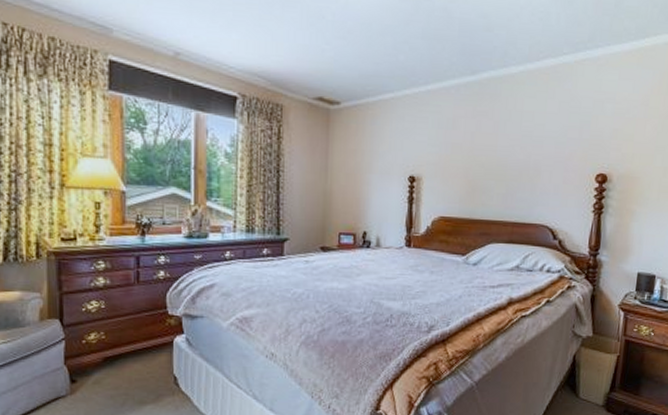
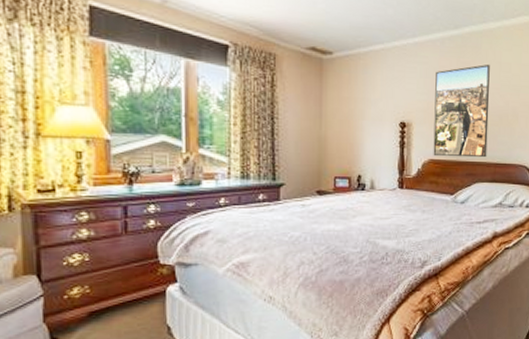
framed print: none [444,112,510,216] -> present [433,64,490,158]

